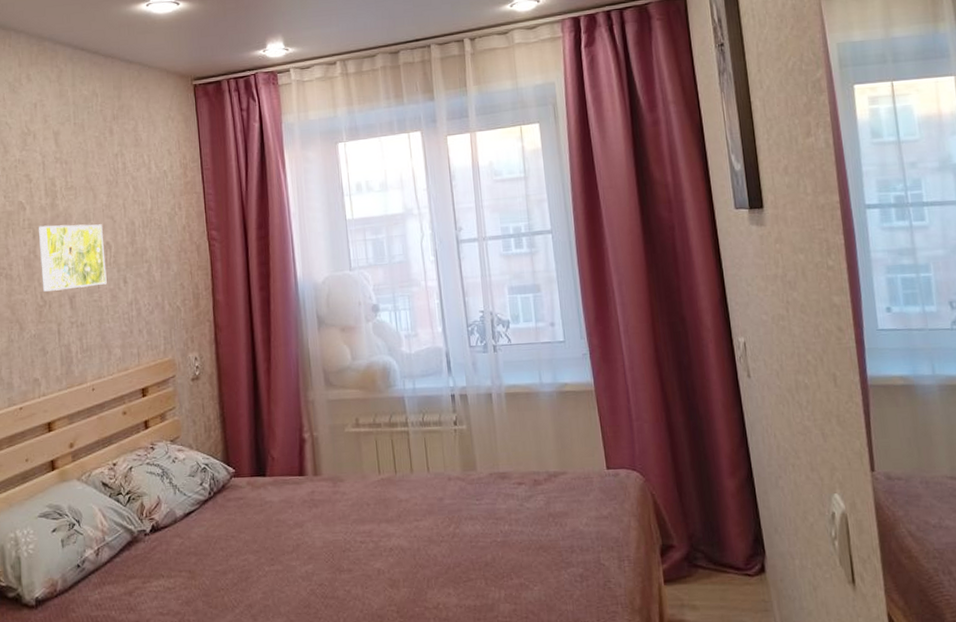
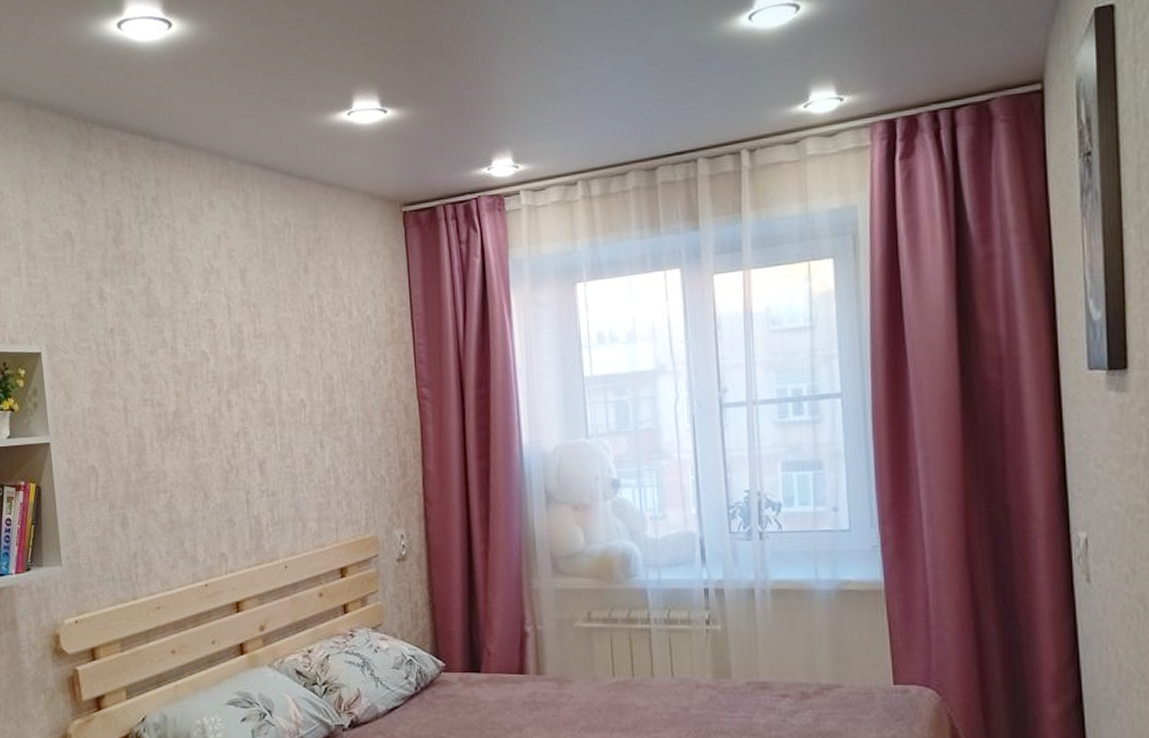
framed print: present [38,224,107,292] -> none [223,378,301,455]

